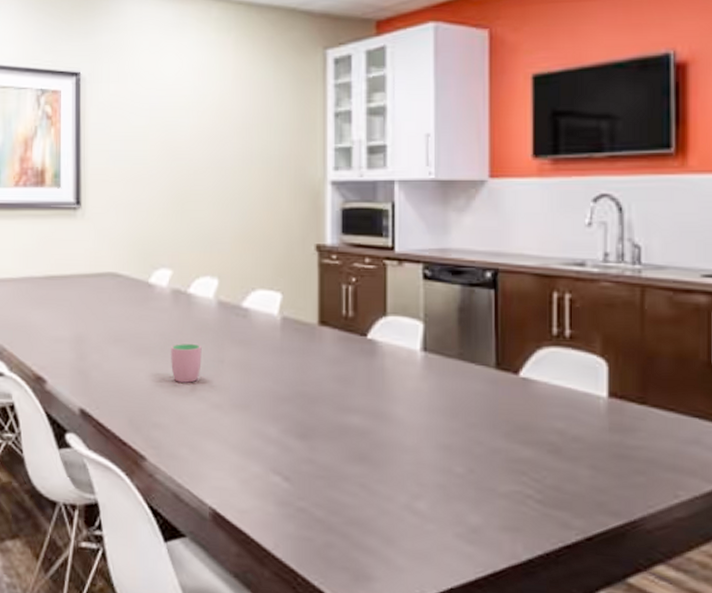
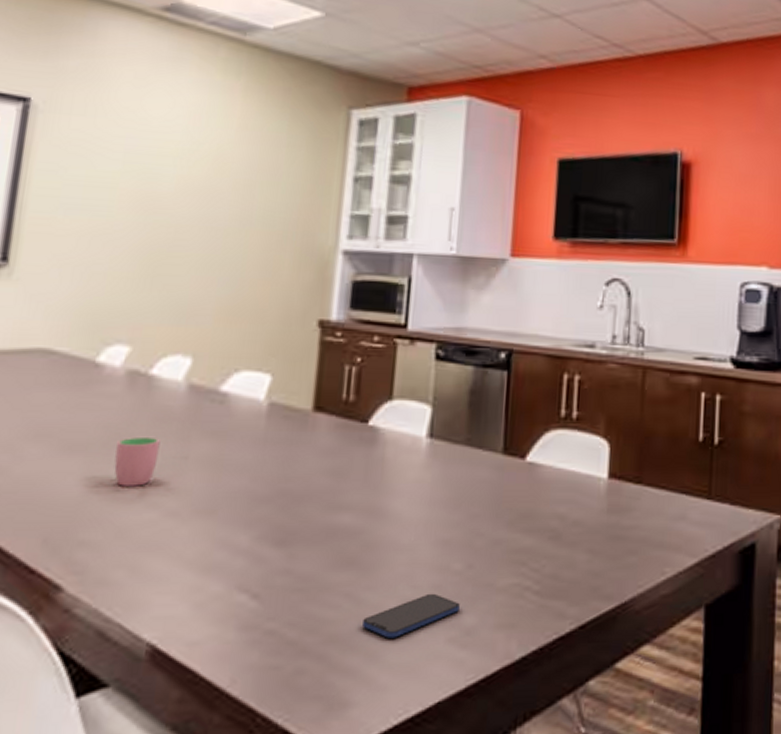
smartphone: none [378,491,464,527] -> present [362,593,460,638]

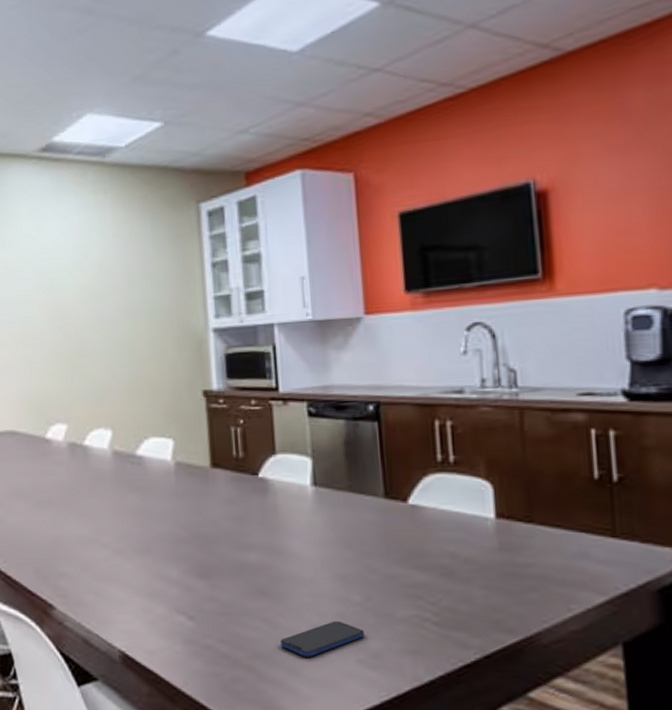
cup: present [114,436,160,486] -> none [71,493,102,532]

